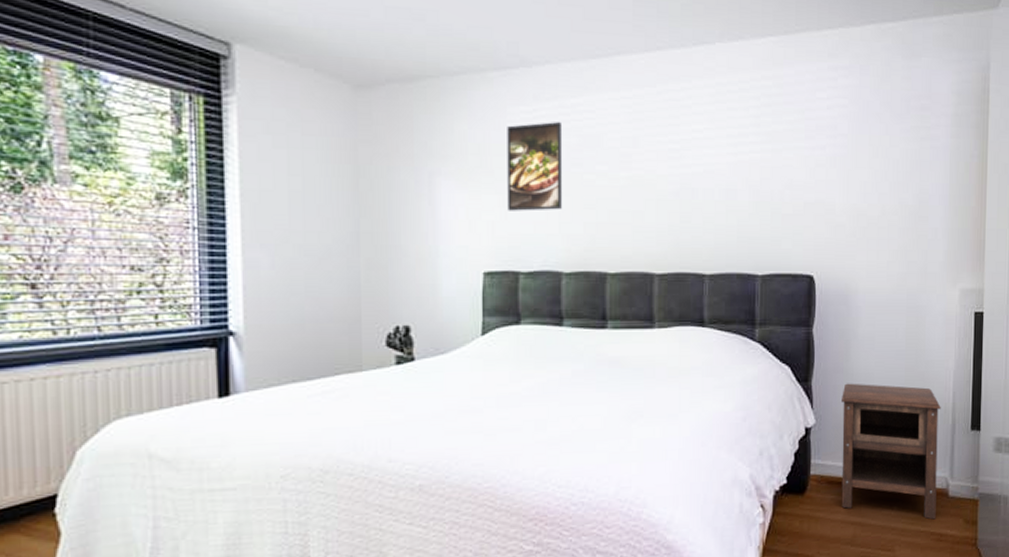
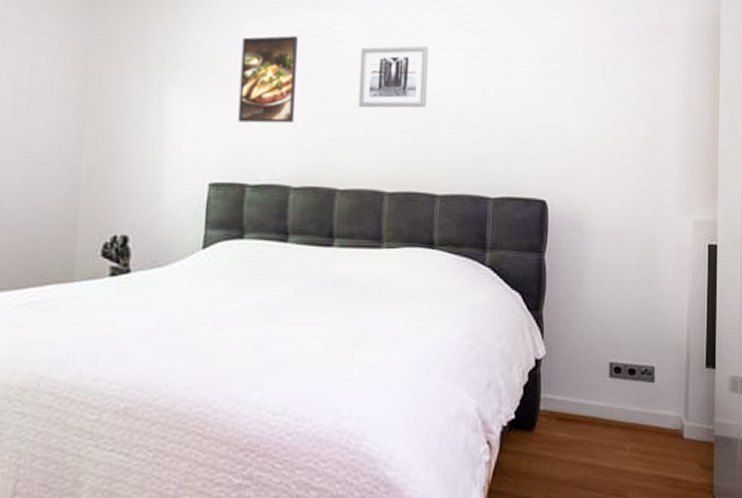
wall art: none [625,125,693,192] -> present [358,45,429,109]
nightstand: present [841,383,941,520] -> none [571,313,675,463]

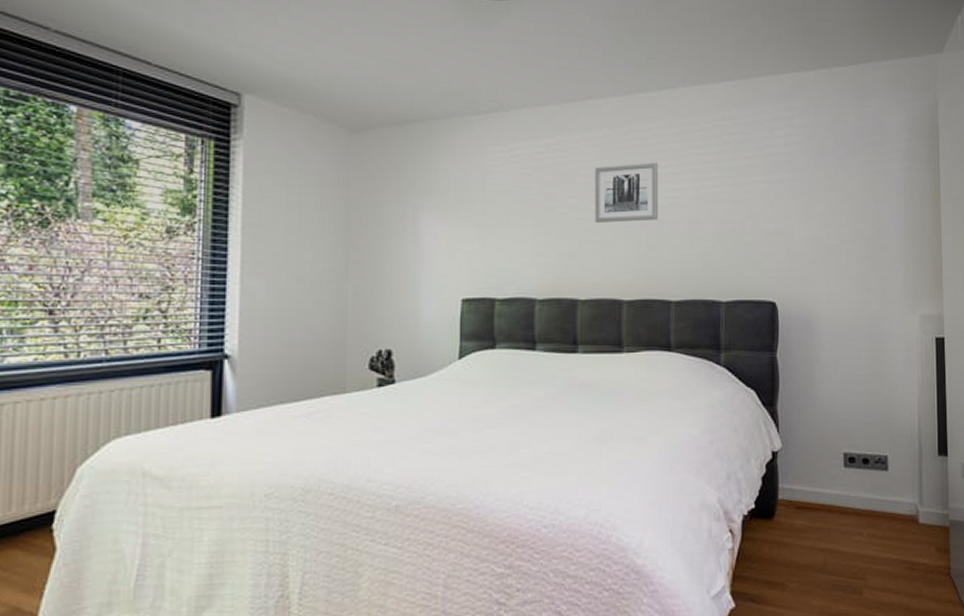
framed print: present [238,35,298,124] -> none [485,160,536,242]

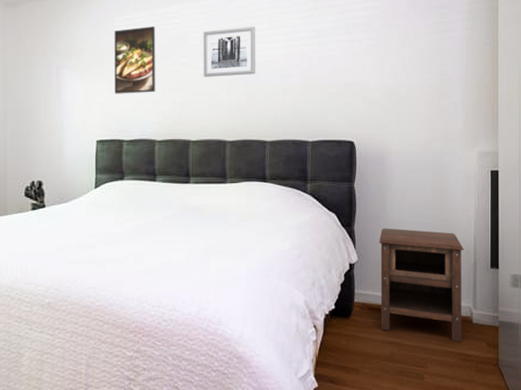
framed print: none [485,160,536,242] -> present [114,26,155,94]
nightstand: none [807,407,907,547] -> present [379,228,464,342]

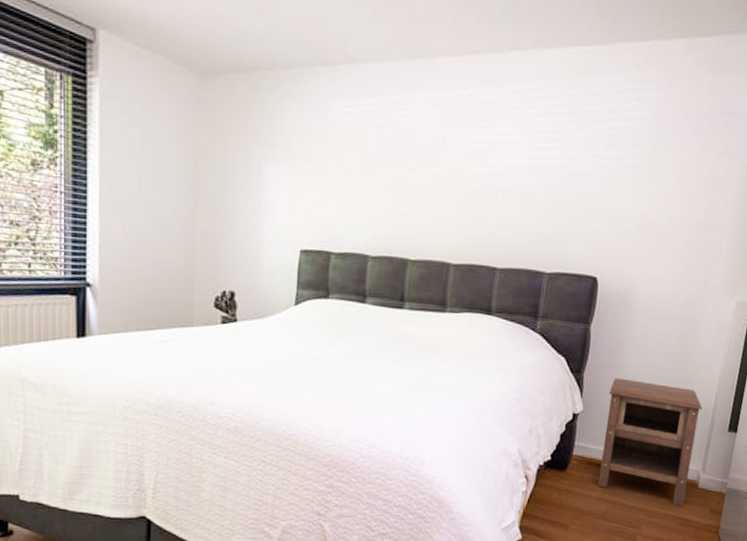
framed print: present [114,26,155,94] -> none [325,117,379,199]
wall art: present [203,26,256,78] -> none [431,128,500,188]

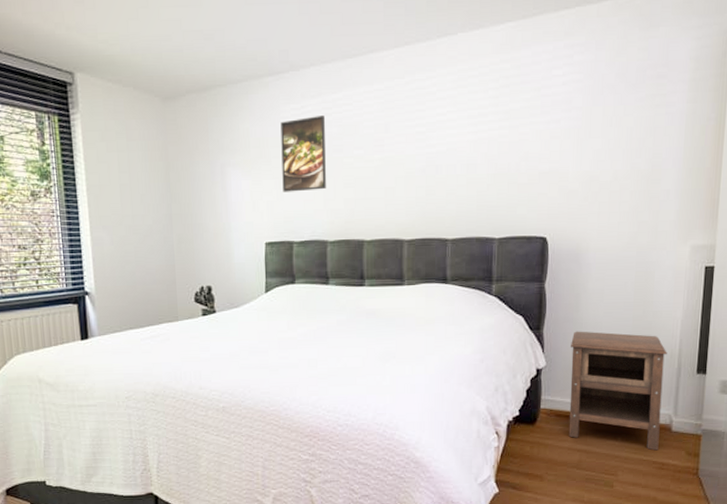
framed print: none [325,117,379,199] -> present [280,116,326,192]

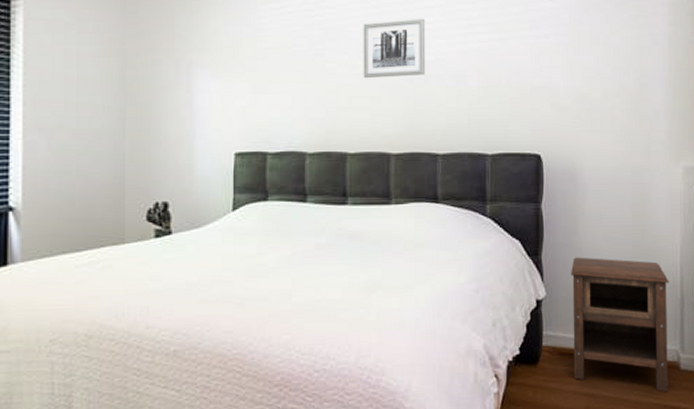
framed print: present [280,116,326,192] -> none [257,17,306,98]
wall art: none [378,110,437,171] -> present [363,18,426,79]

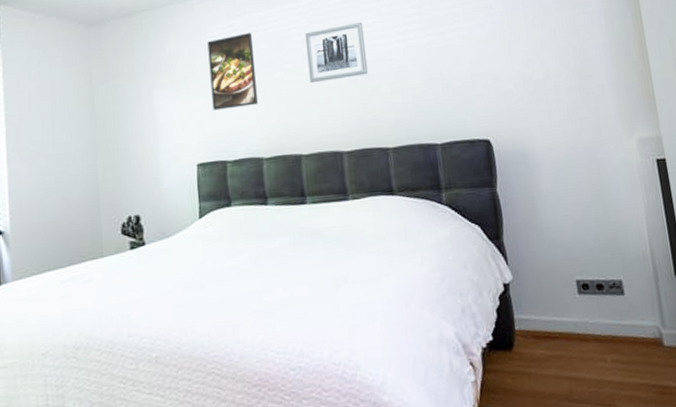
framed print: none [257,17,306,98] -> present [207,33,258,110]
nightstand: present [571,257,669,393] -> none [535,236,654,371]

